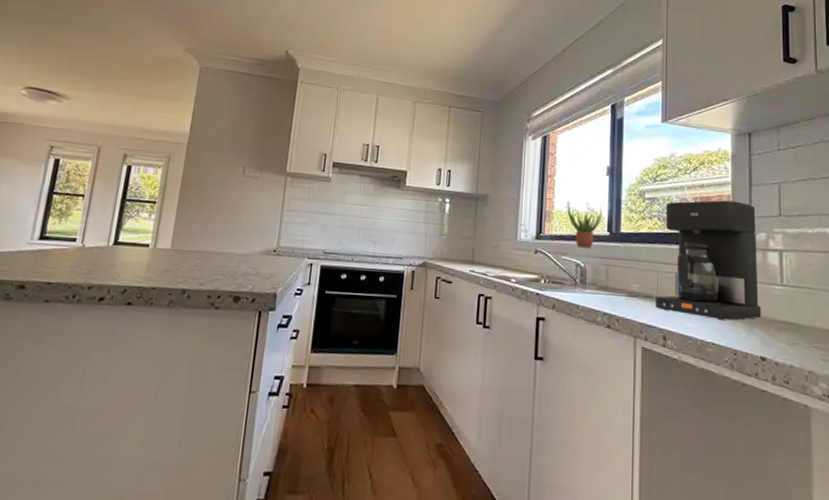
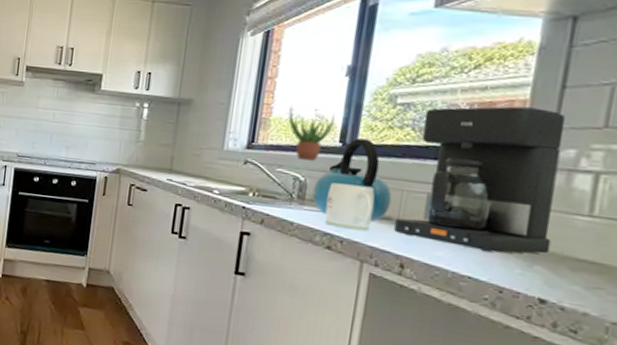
kettle: none [592,228,651,301] -> present [312,138,392,222]
mug: none [603,267,639,309] -> present [324,182,375,231]

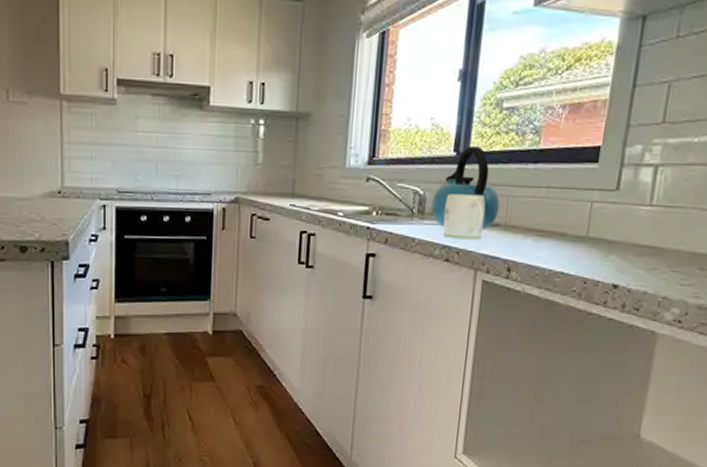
potted plant: present [288,105,335,161] -> none [407,115,449,173]
coffee maker: present [394,106,566,254] -> none [502,106,635,248]

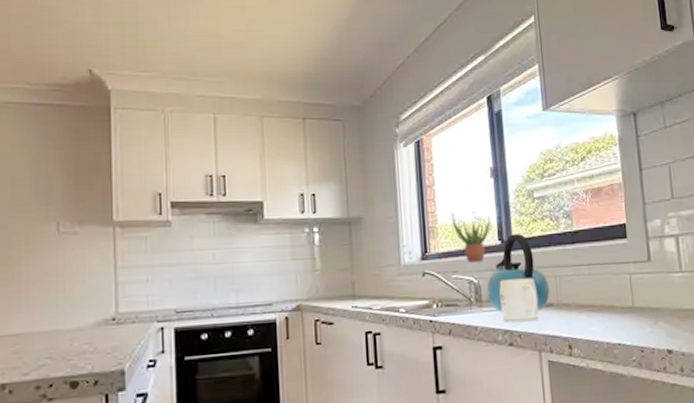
potted plant: none [407,115,449,173] -> present [451,211,490,263]

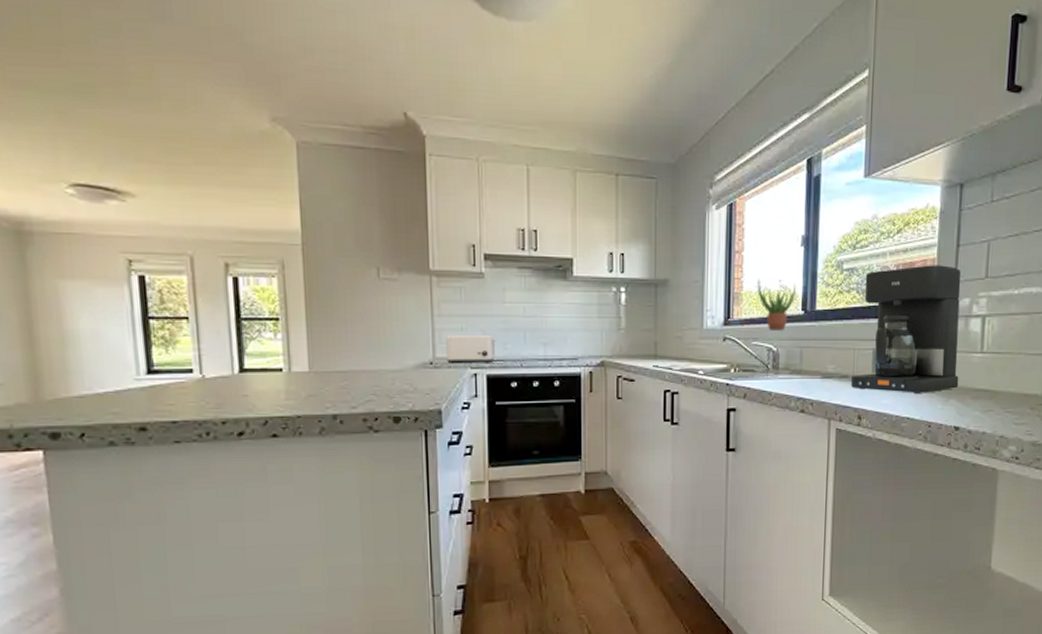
toaster: none [130,284,185,318] -> present [446,334,496,363]
kettle: present [487,234,550,312] -> none [785,305,847,382]
mug: present [499,278,539,323] -> none [796,349,835,391]
coffee maker: none [556,189,664,319] -> present [851,265,961,395]

